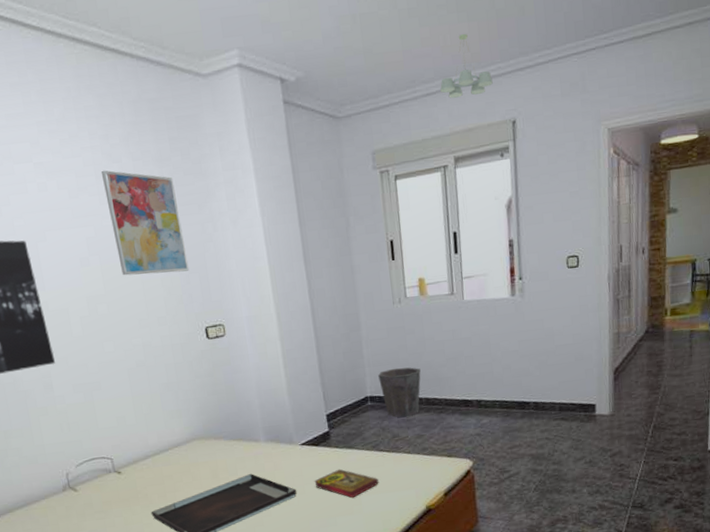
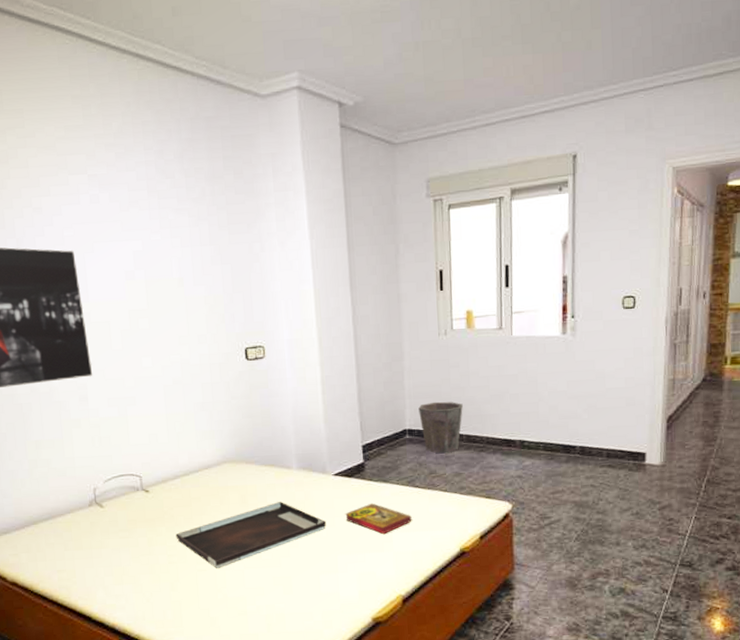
wall art: present [100,170,190,276] -> none [153,185,234,292]
ceiling light fixture: present [440,34,493,98] -> none [500,66,555,130]

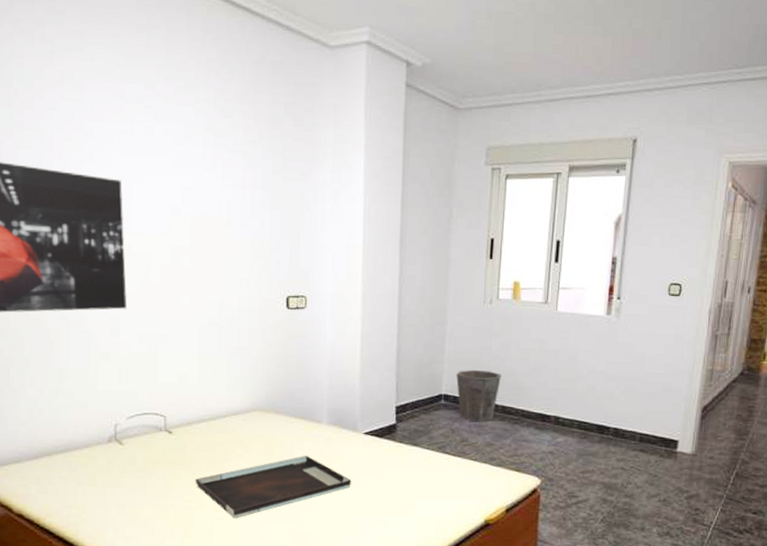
book: present [345,503,412,535] -> none [371,465,439,499]

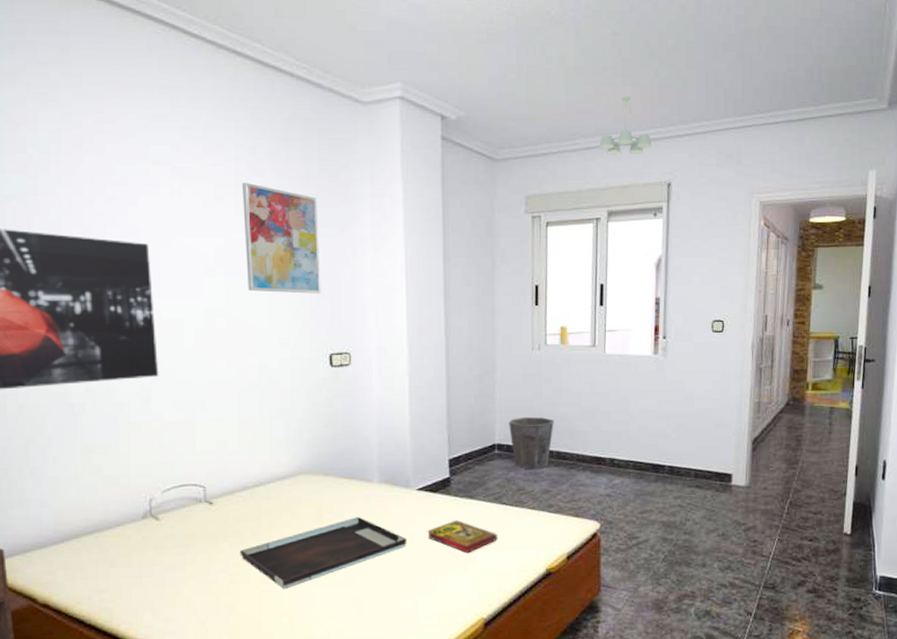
wall art: none [210,123,282,237] -> present [241,182,321,294]
book: none [371,465,439,499] -> present [427,519,497,554]
ceiling light fixture: none [565,47,619,109] -> present [600,97,651,155]

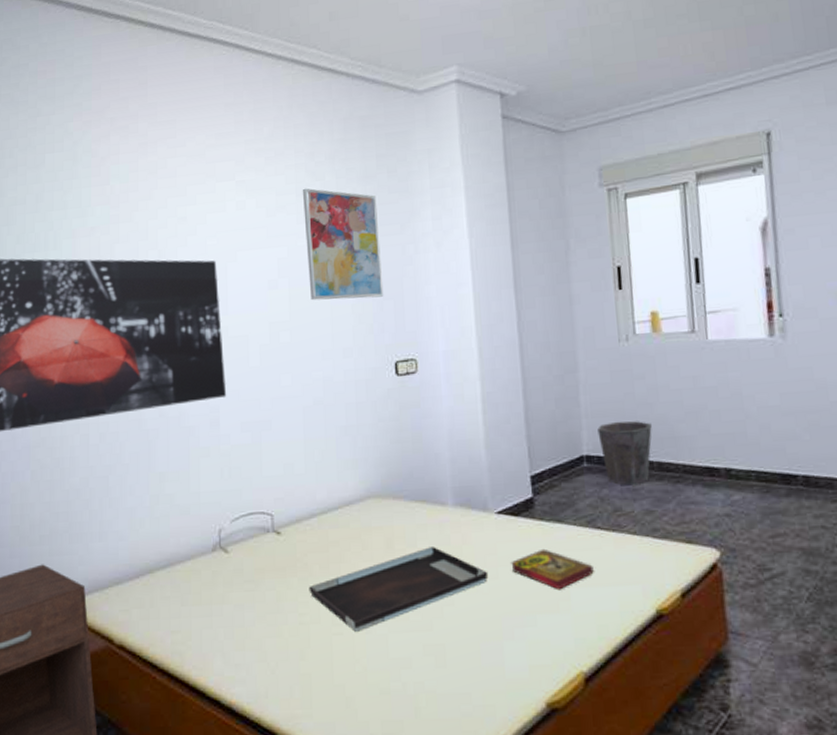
ceiling light fixture: present [600,97,651,155] -> none [680,42,742,110]

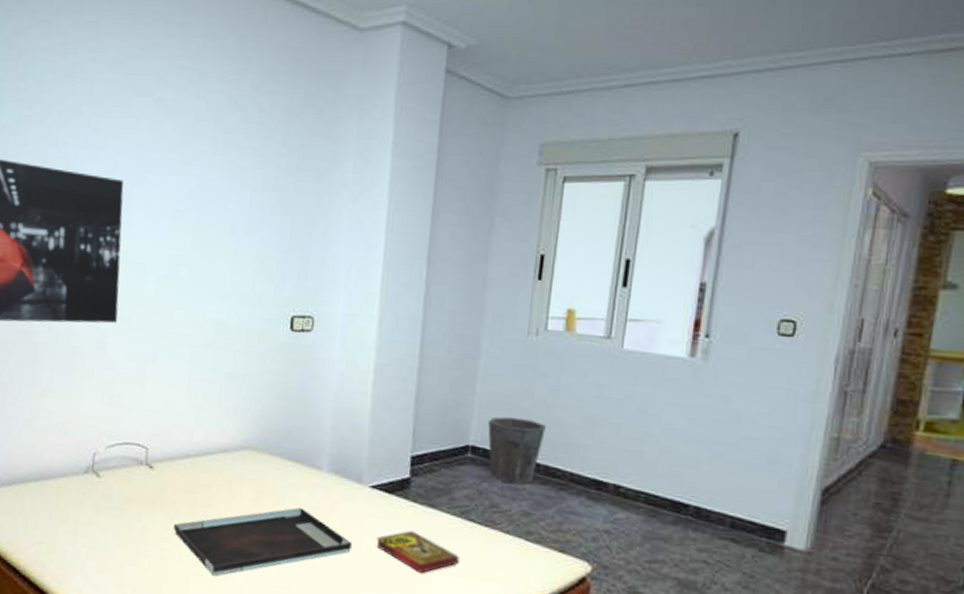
wall art: present [302,188,384,301] -> none [215,117,298,246]

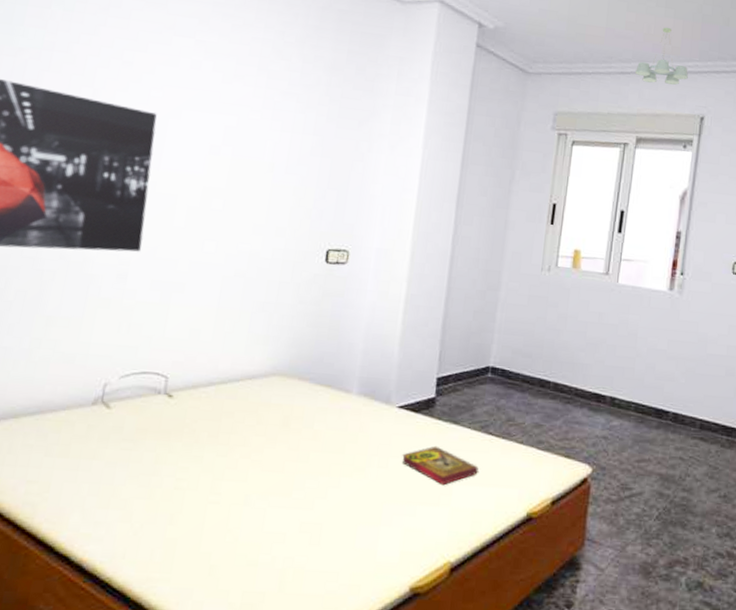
tray: present [173,507,353,576] -> none [191,430,379,503]
waste bin: present [488,416,546,484] -> none [506,340,555,399]
ceiling light fixture: none [644,20,717,95] -> present [635,27,688,85]

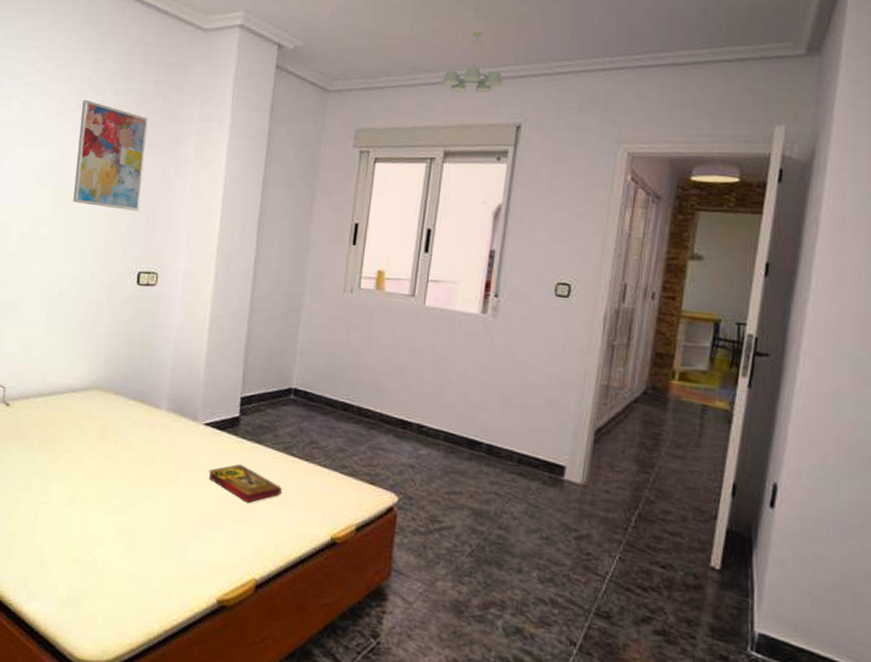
wall art: none [252,64,340,186] -> present [73,99,149,211]

